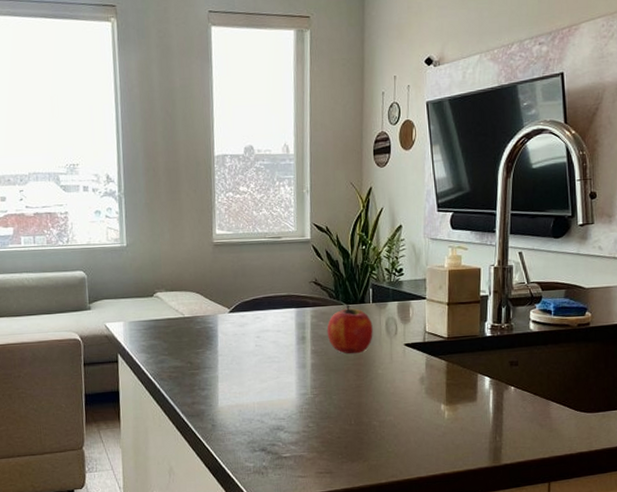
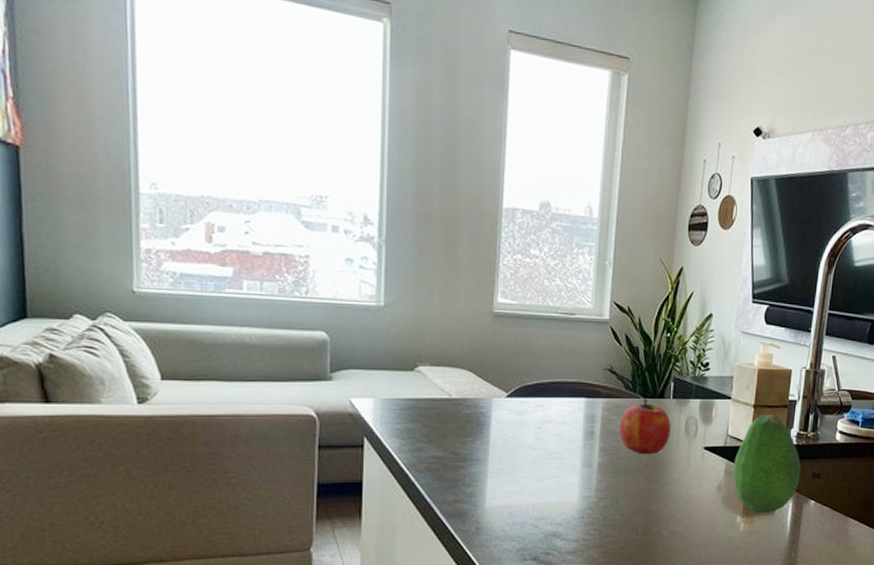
fruit: none [433,310,498,402] -> present [733,415,801,514]

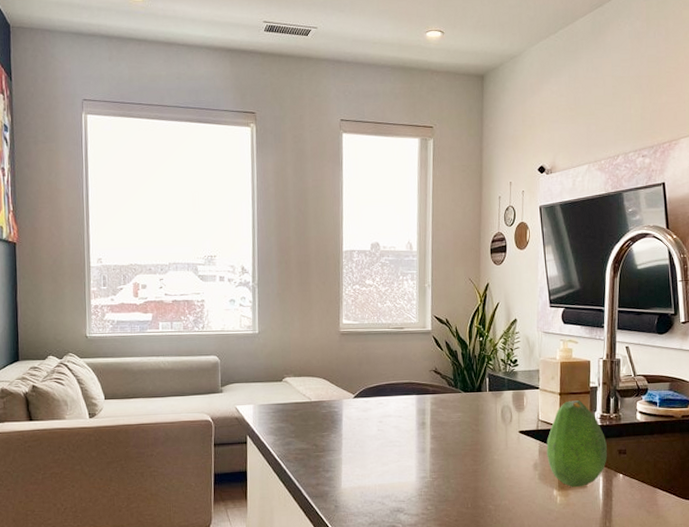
fruit: present [619,399,671,455] -> none [445,393,489,440]

